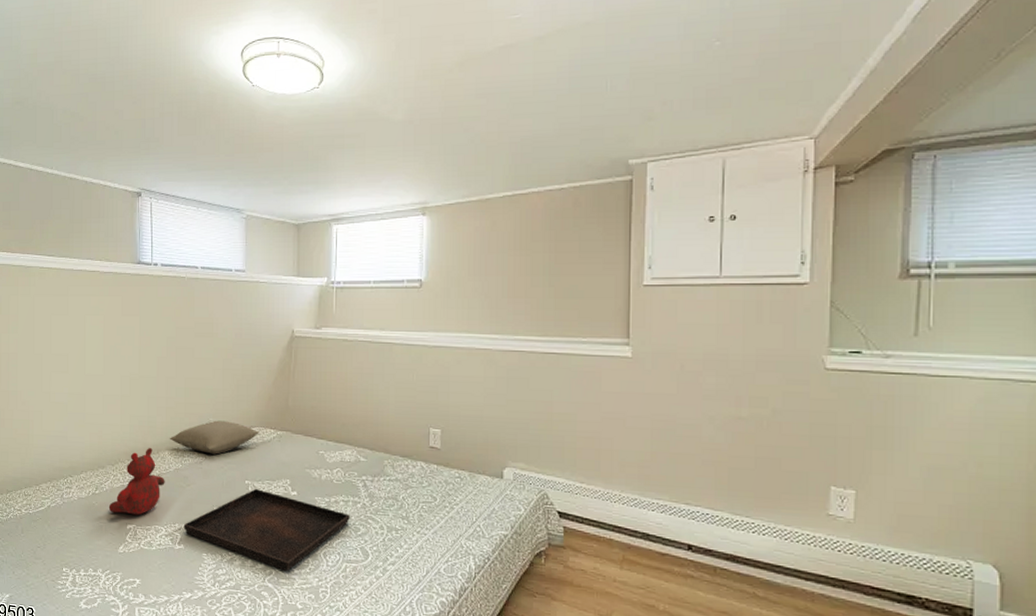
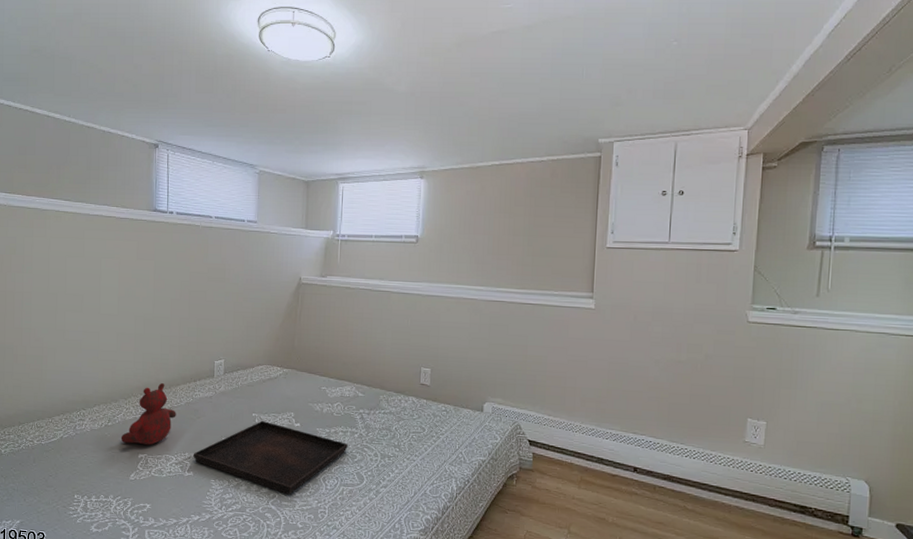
pillow: present [169,420,260,455] -> none [181,358,267,390]

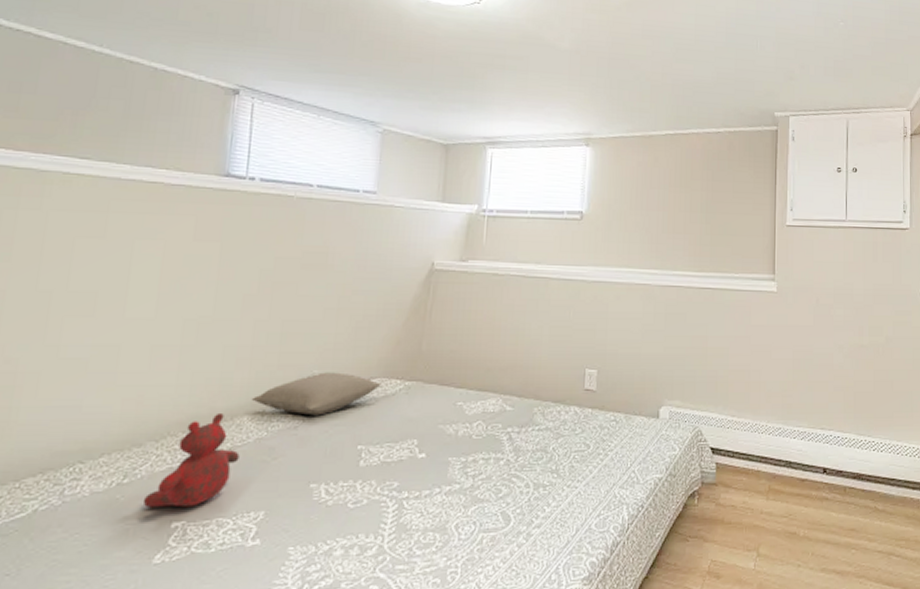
pillow: none [181,358,267,390] -> present [251,372,382,416]
serving tray: present [193,421,348,494] -> none [262,455,490,554]

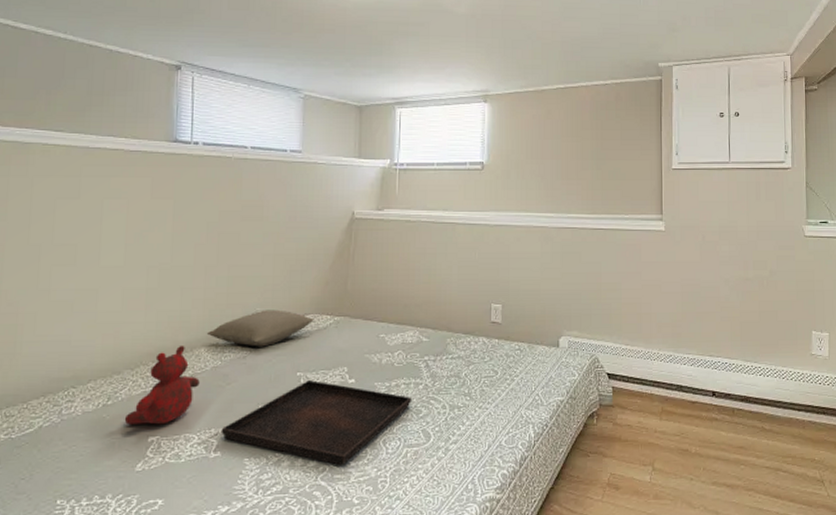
serving tray: none [262,455,490,554] -> present [221,380,411,465]

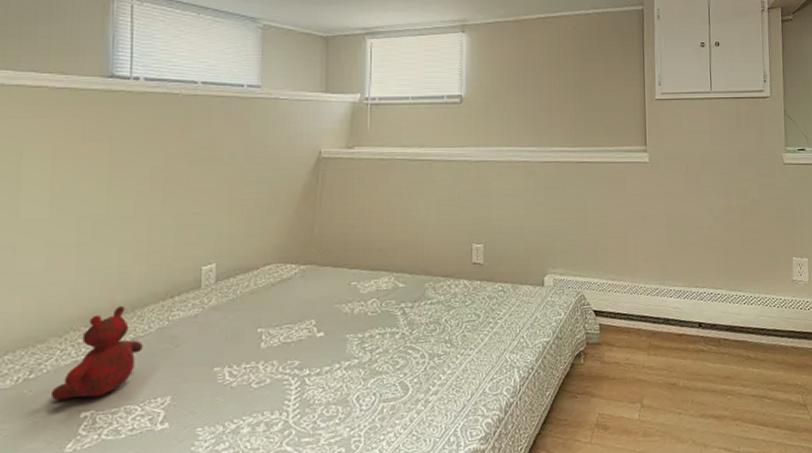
pillow: present [206,309,314,347] -> none [150,260,277,303]
serving tray: present [221,380,411,465] -> none [168,336,387,427]

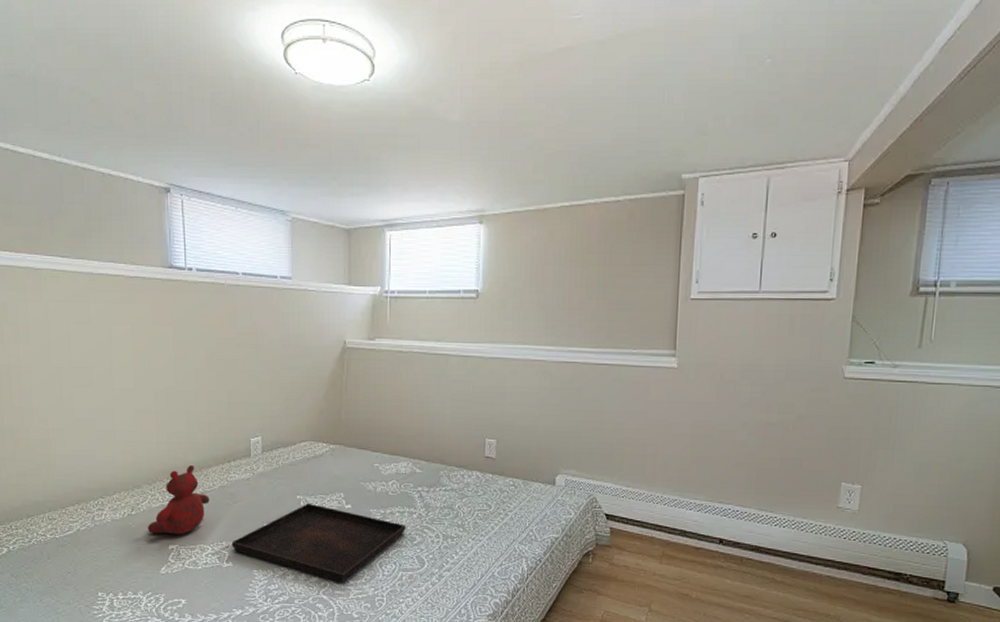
serving tray: none [168,336,387,427] -> present [231,504,406,582]

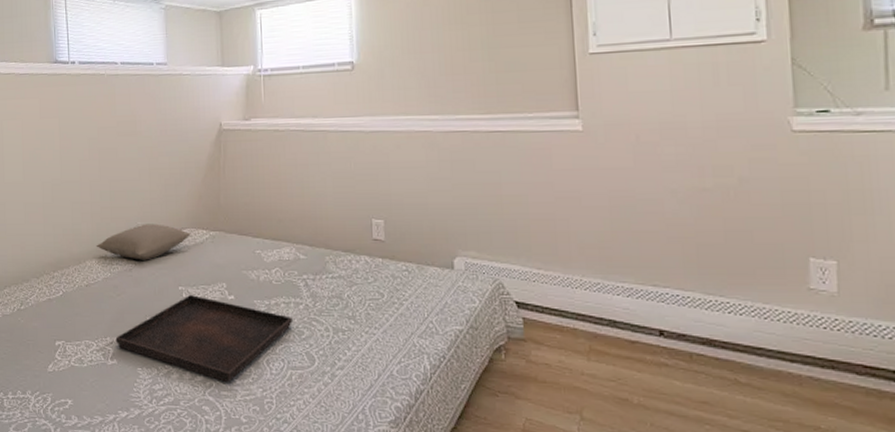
teddy bear: present [147,464,210,535] -> none [35,256,94,331]
pillow: none [212,435,311,470] -> present [96,224,191,260]

